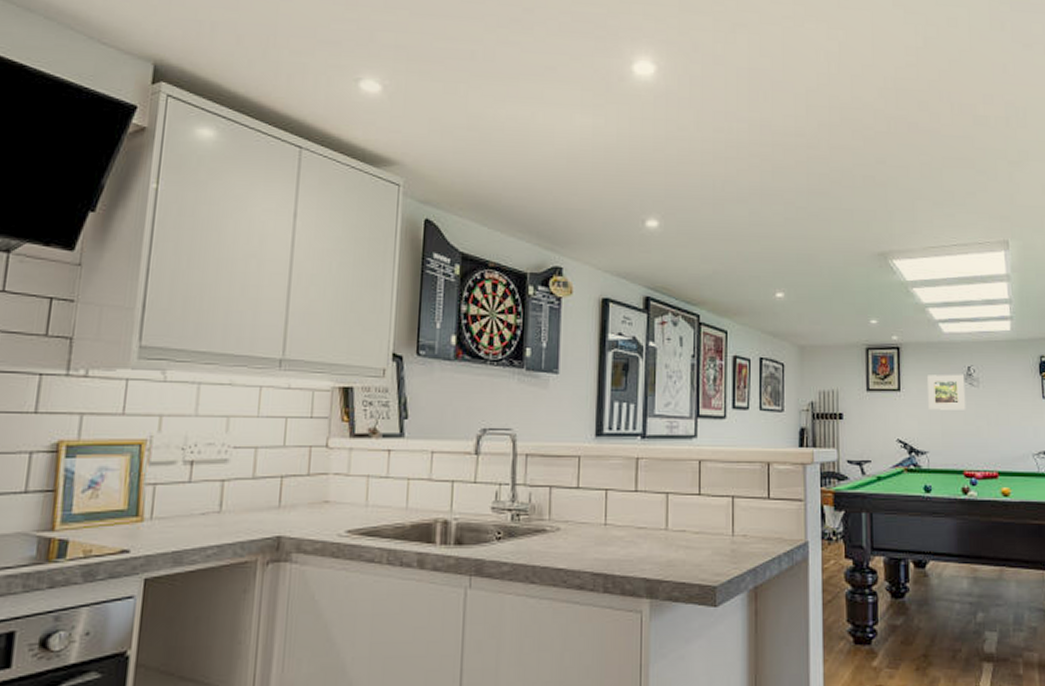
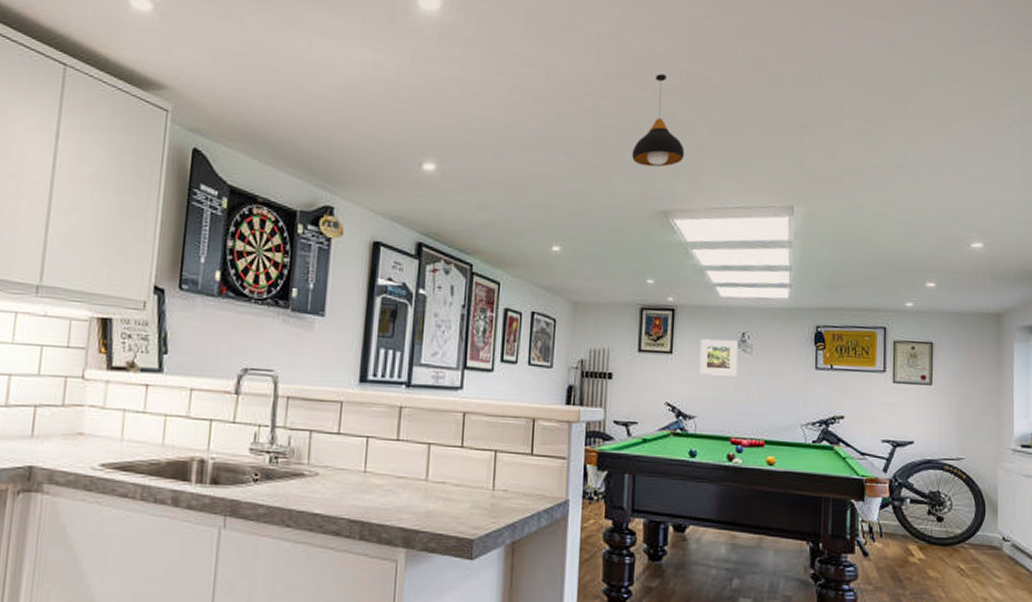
pendant light: none [847,122,899,211] -> present [632,74,685,167]

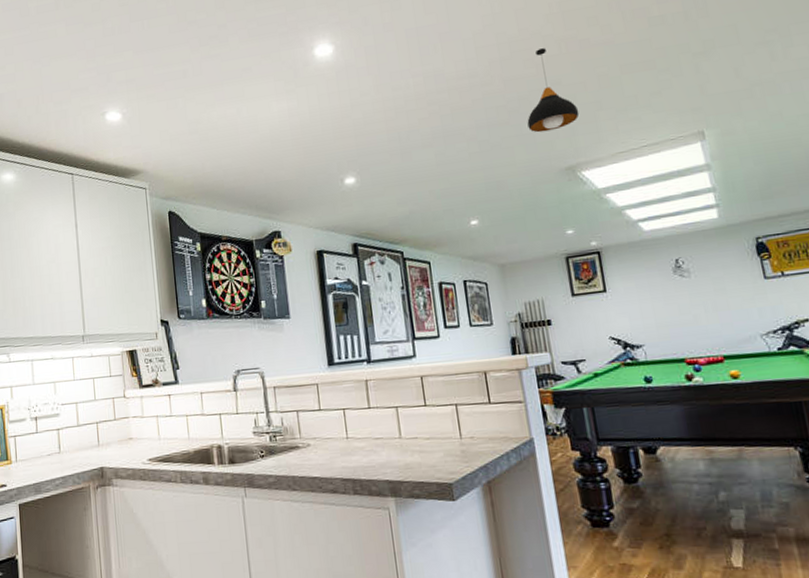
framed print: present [700,339,739,377] -> none [633,267,679,306]

